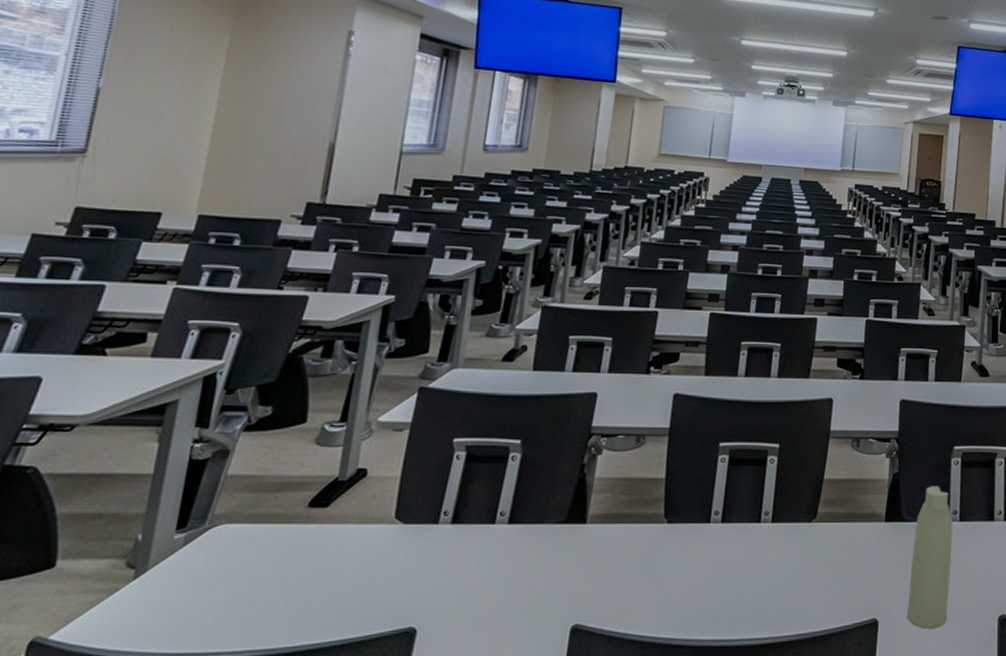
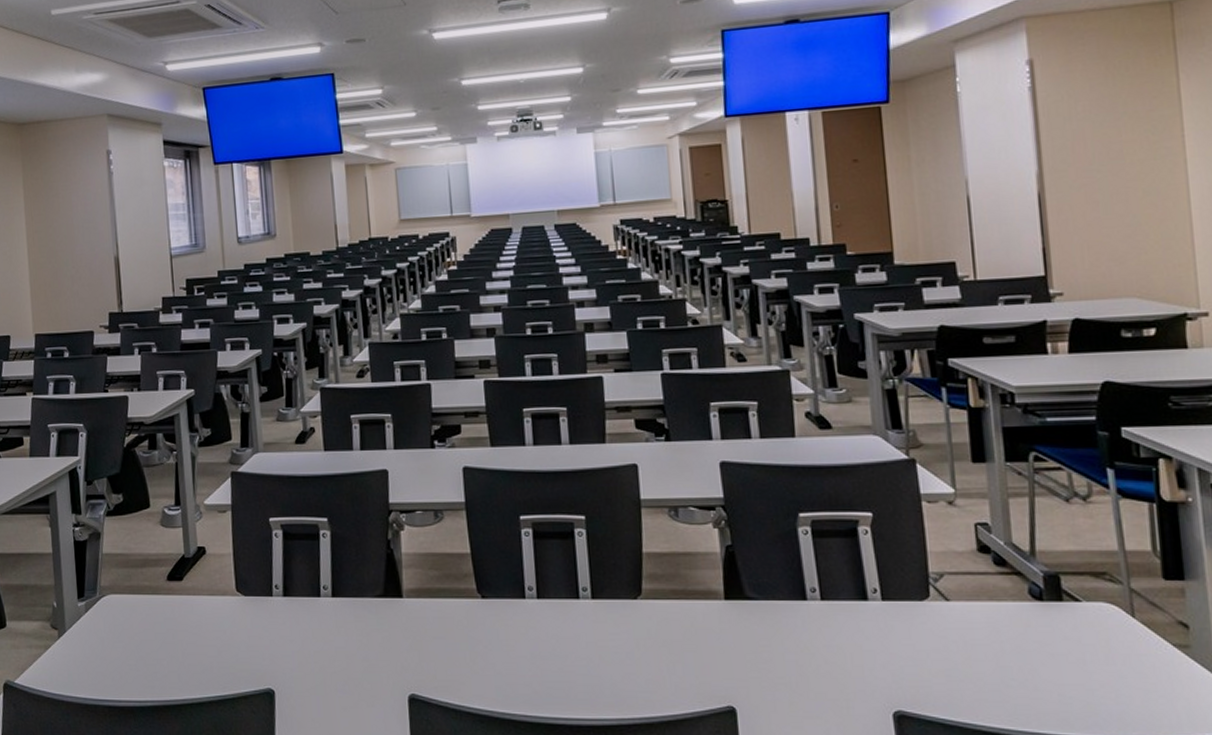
water bottle: present [907,486,953,629] -> none [764,559,824,721]

